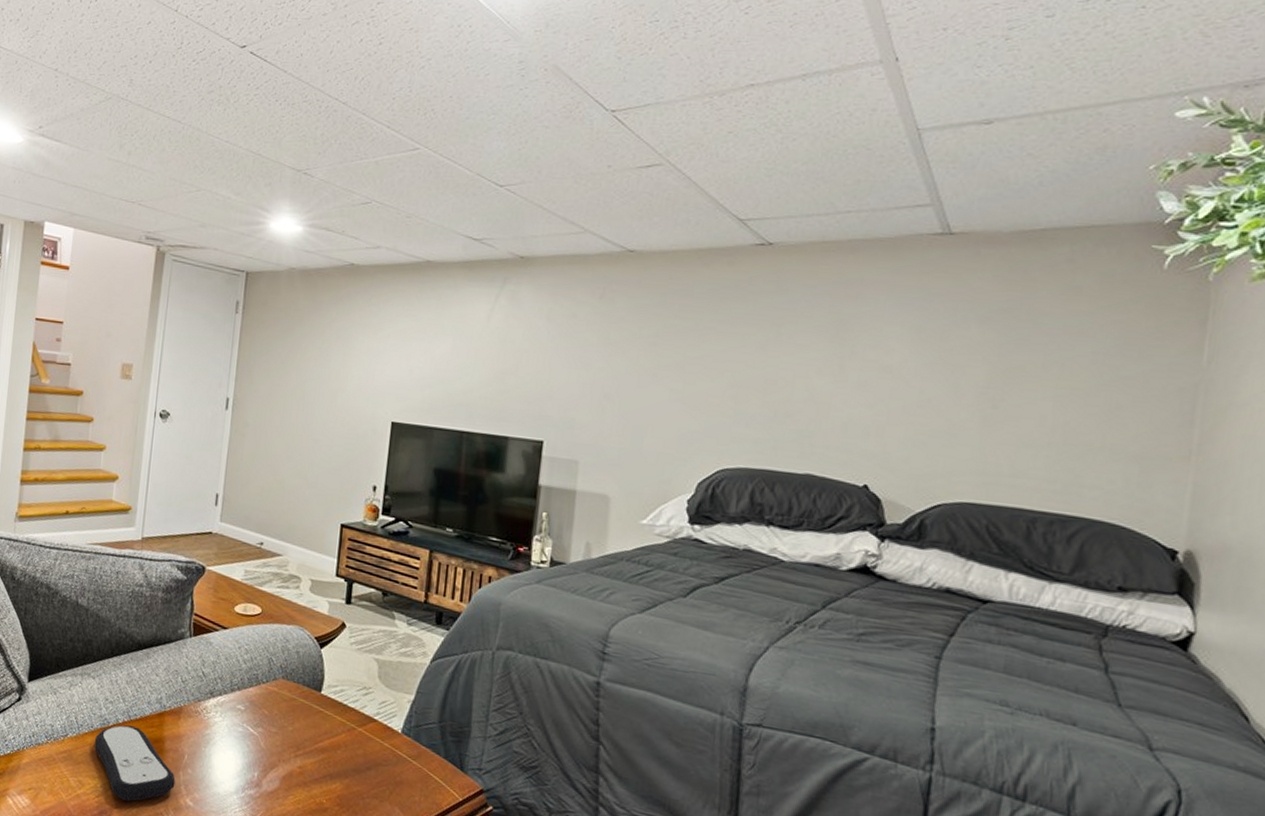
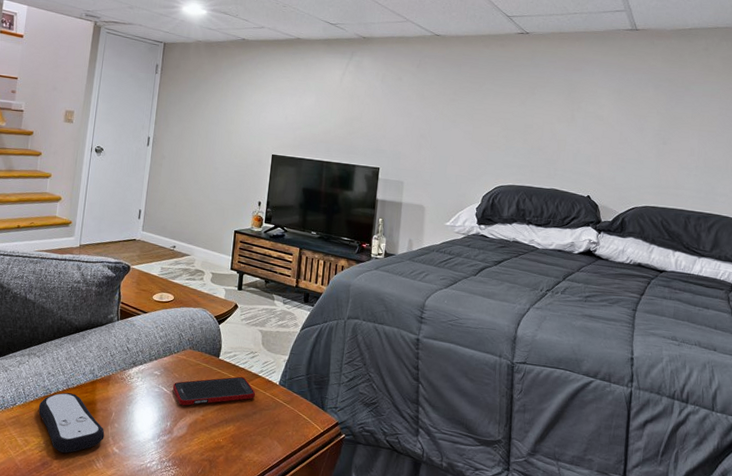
cell phone: none [260,718,370,753] -> present [172,376,256,406]

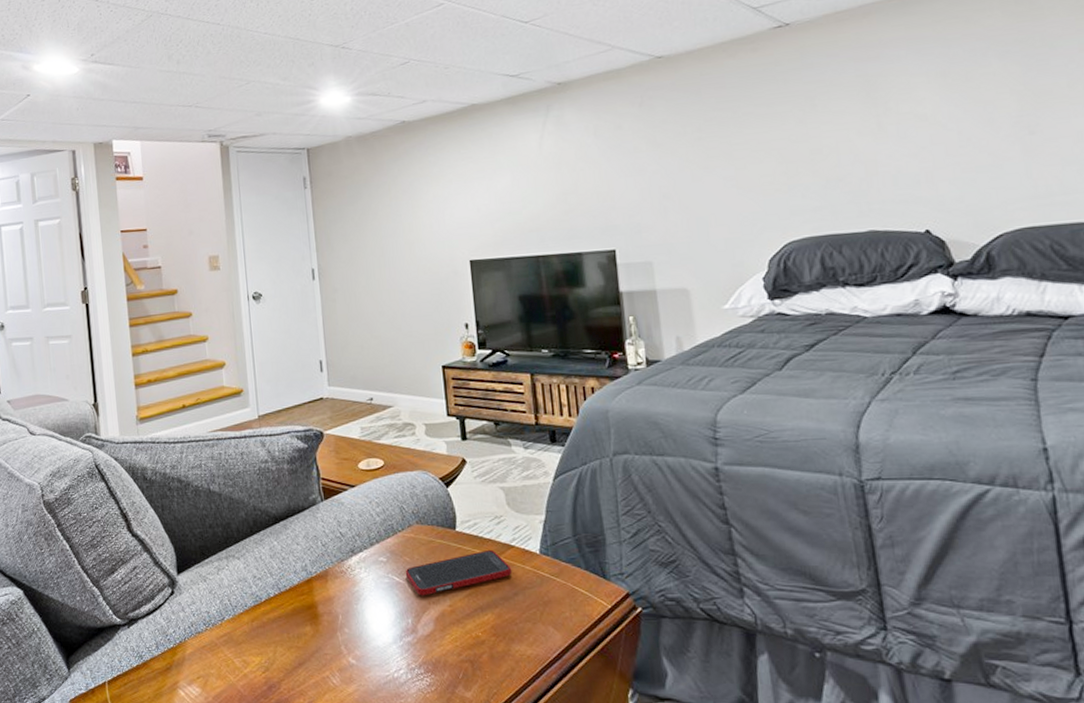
remote control: present [38,392,105,453] -> none [250,598,335,671]

